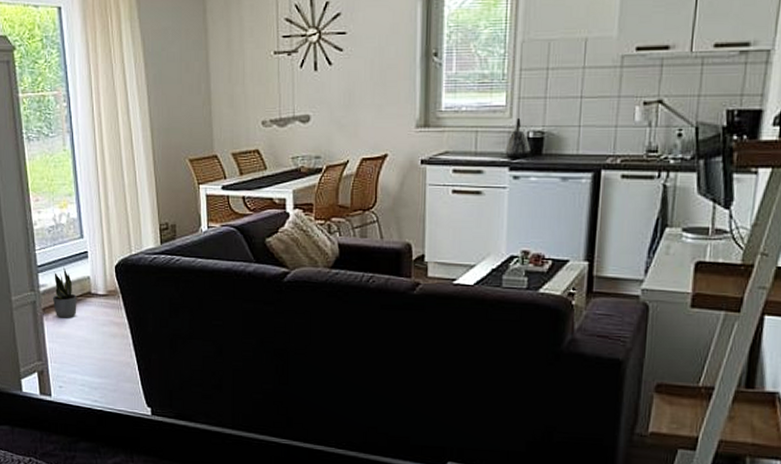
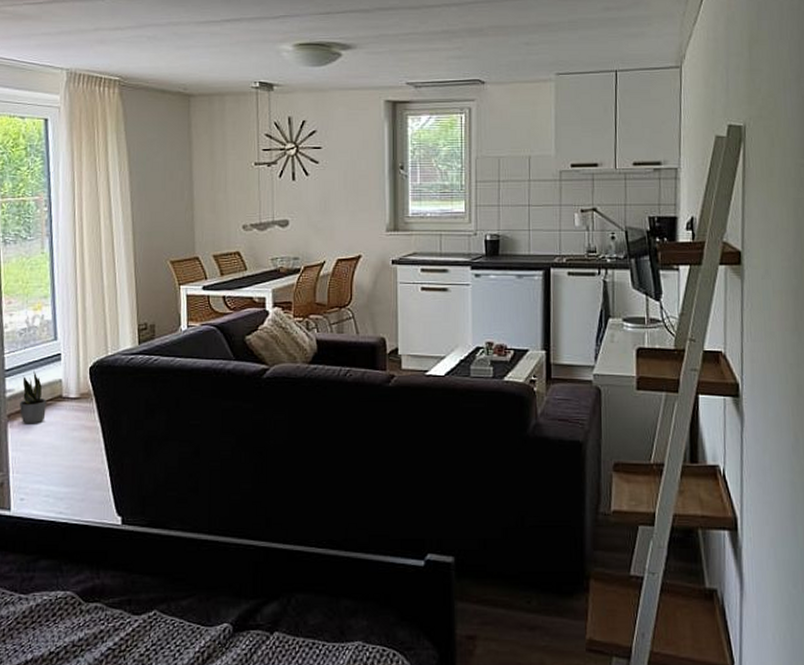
kettle: present [505,118,532,159] -> none [466,223,489,259]

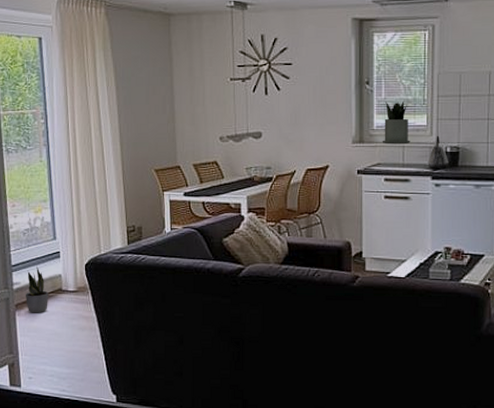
planter: none [417,187,448,233] -> present [382,101,411,145]
kettle: none [466,223,489,259] -> present [427,136,449,170]

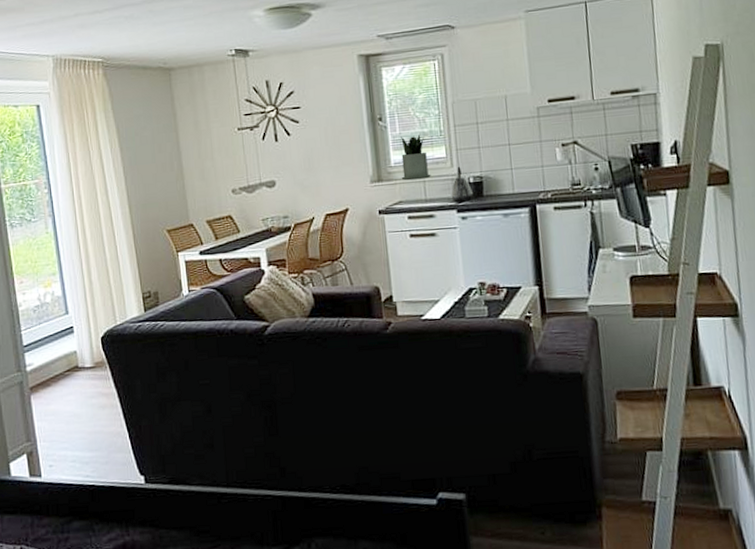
potted plant: present [26,265,48,313] -> none [40,343,65,395]

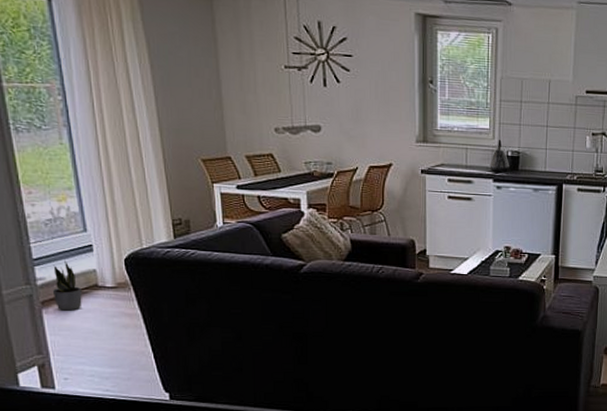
potted plant: none [40,343,65,395] -> present [53,259,82,311]
planter: present [401,134,431,181] -> none [445,102,474,147]

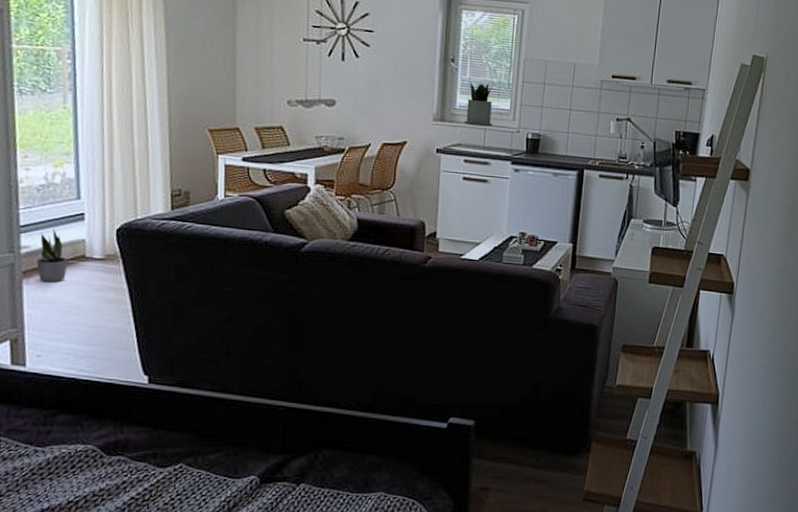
planter: none [445,102,474,147] -> present [463,81,493,127]
kettle: present [490,140,510,173] -> none [508,121,530,156]

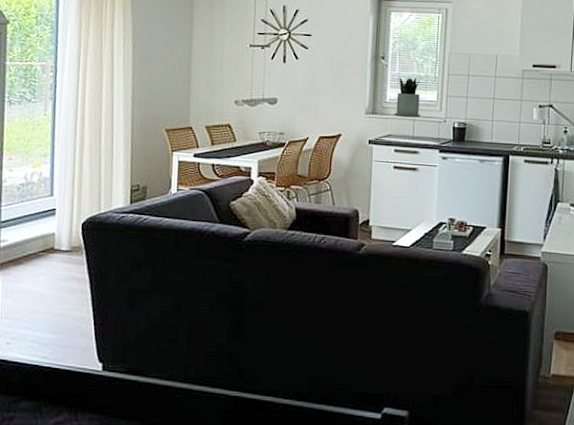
potted plant: present [37,227,67,283] -> none [12,222,39,273]

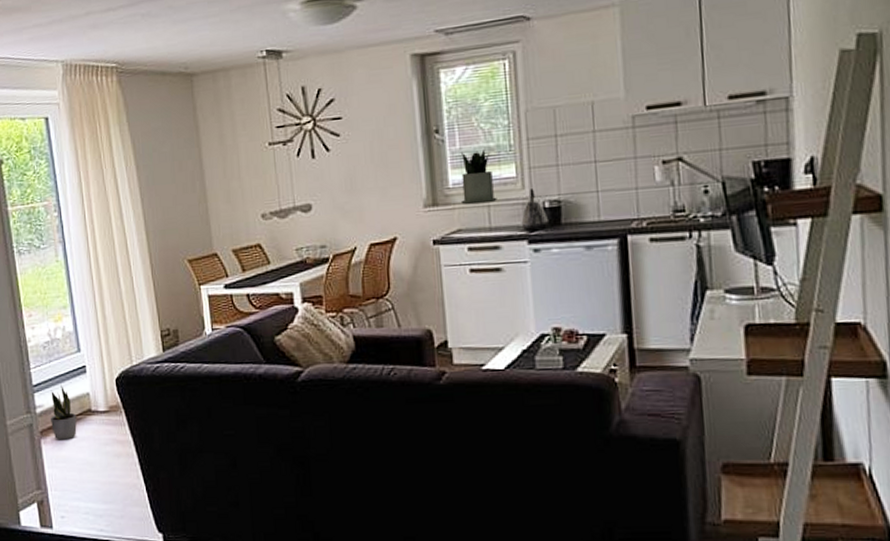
potted plant: none [12,222,39,273] -> present [51,384,77,440]
kettle: none [436,112,457,144] -> present [521,189,550,232]

